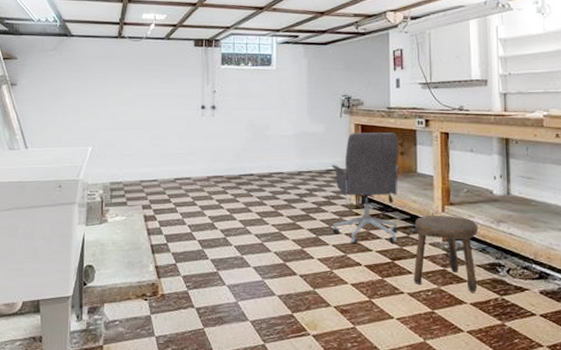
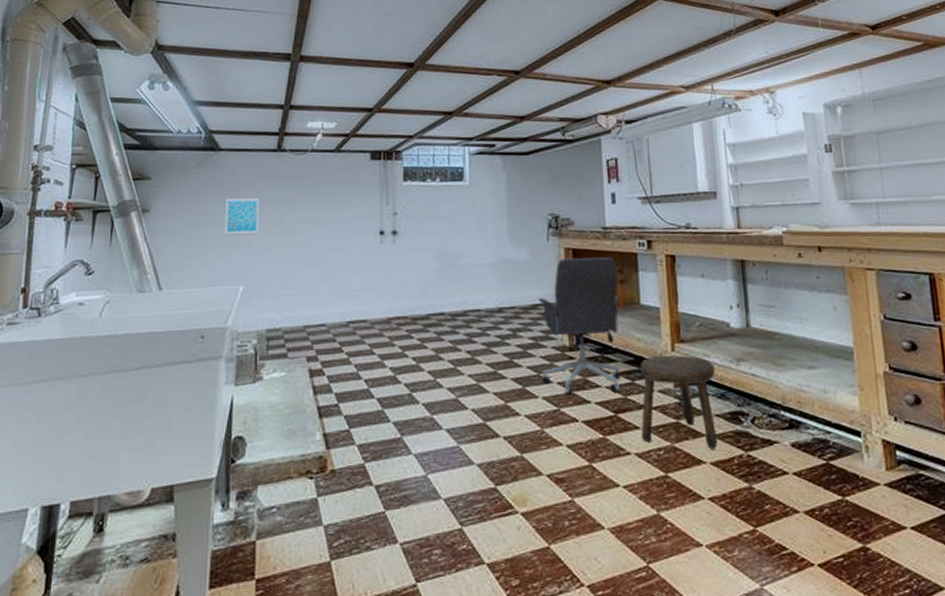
wall art: none [77,75,103,106] -> present [225,197,259,236]

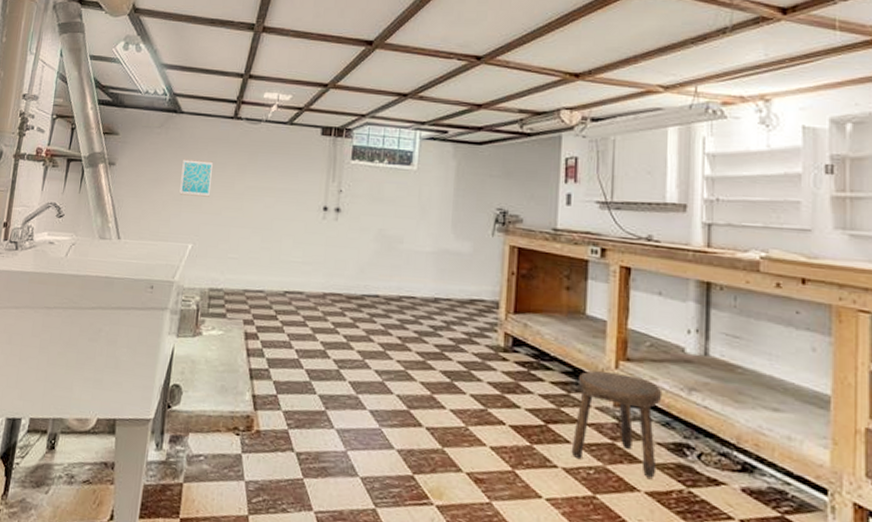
office chair: present [538,257,621,395] -> none [471,256,564,402]

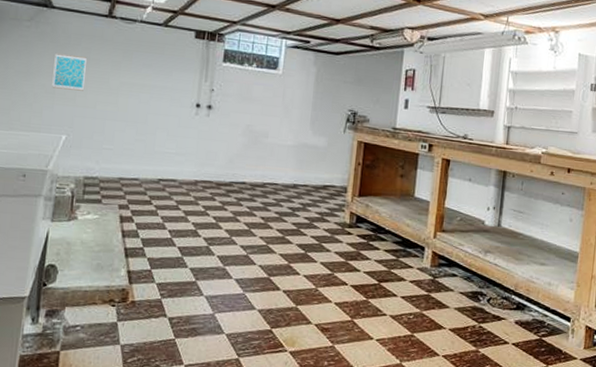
stool: present [571,371,663,478] -> none [397,240,467,319]

